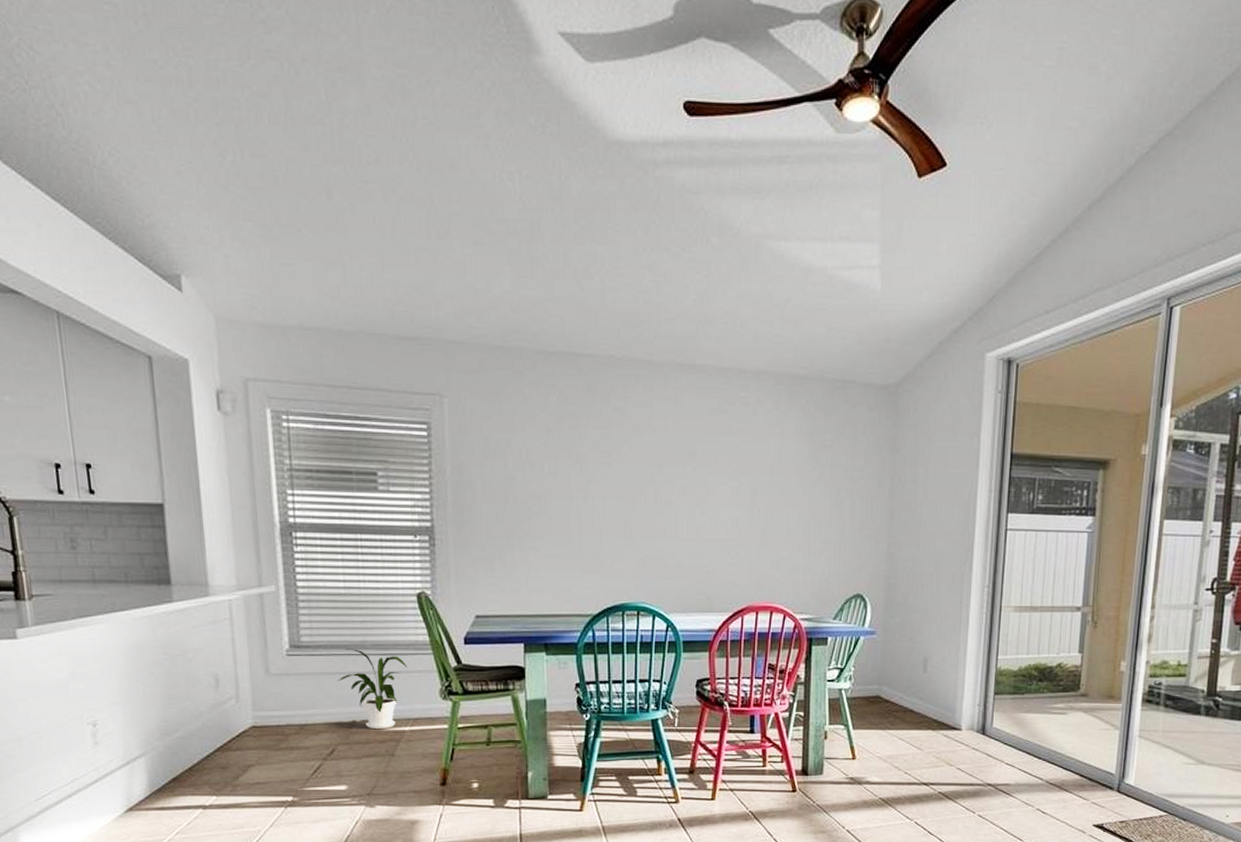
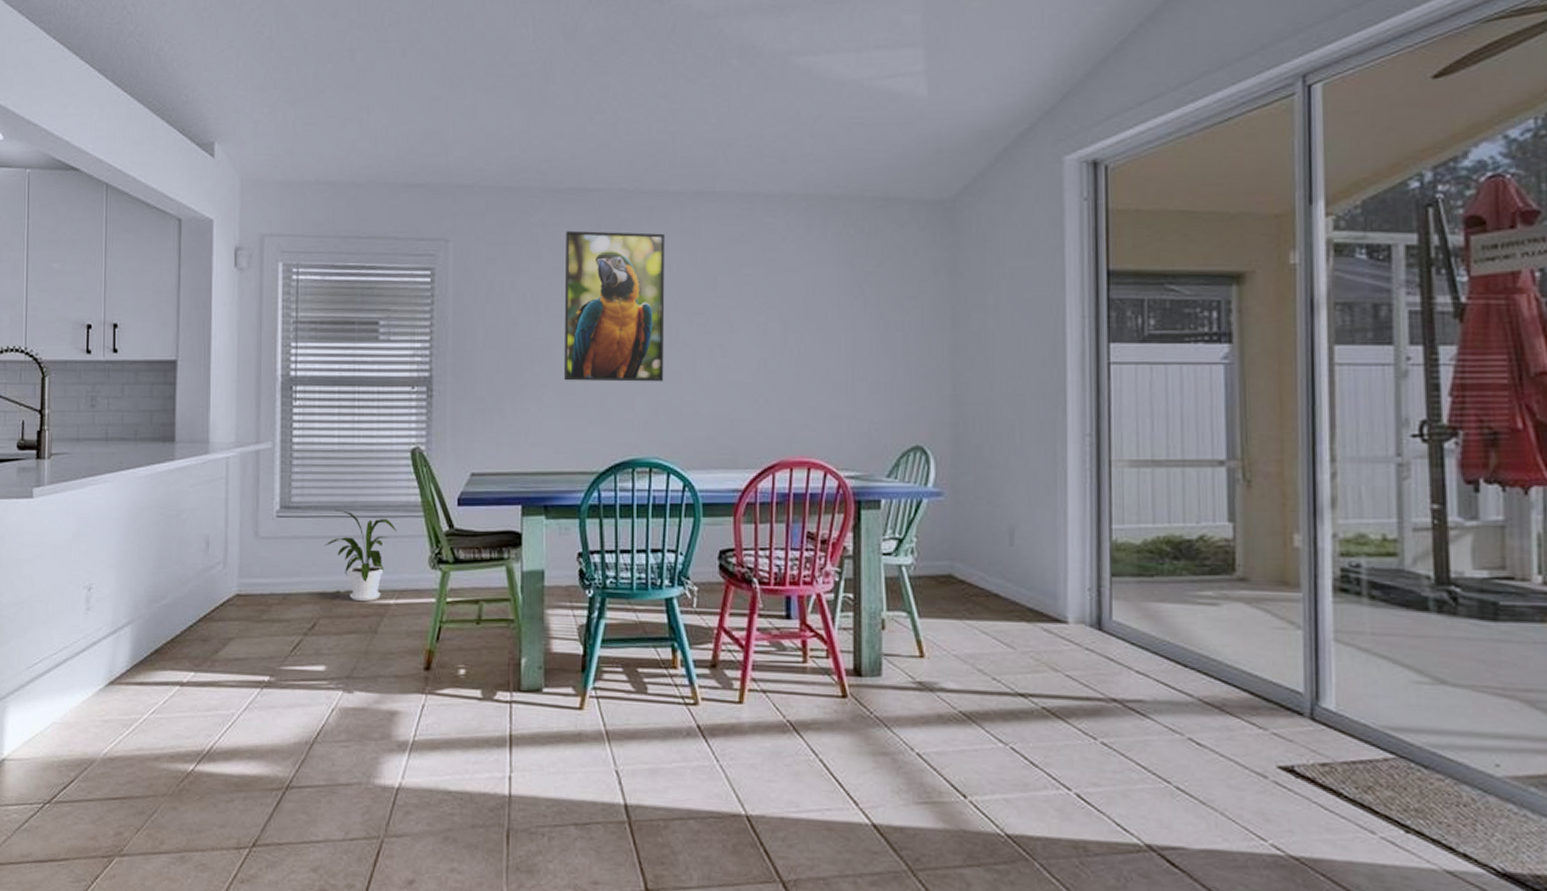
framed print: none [558,393,650,536] -> present [563,230,665,382]

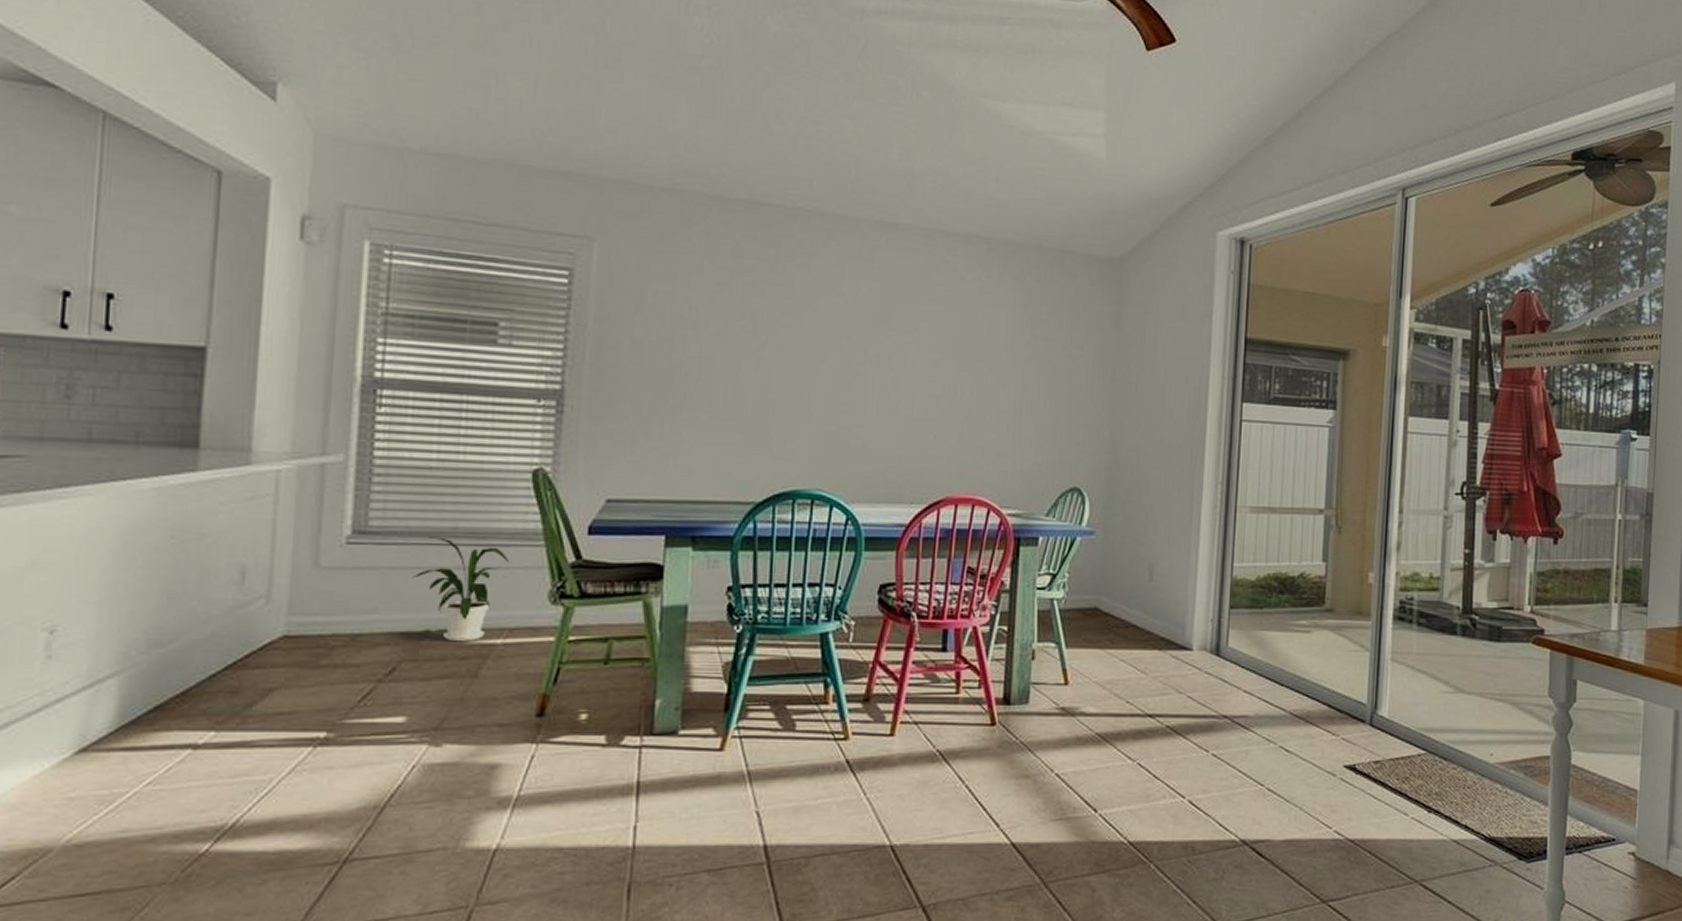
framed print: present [563,230,665,382] -> none [721,244,842,412]

